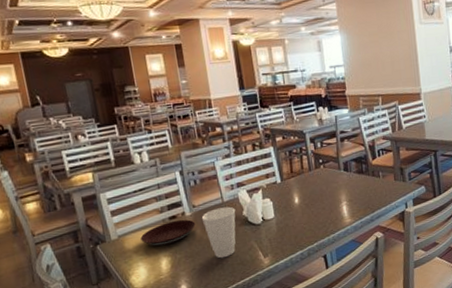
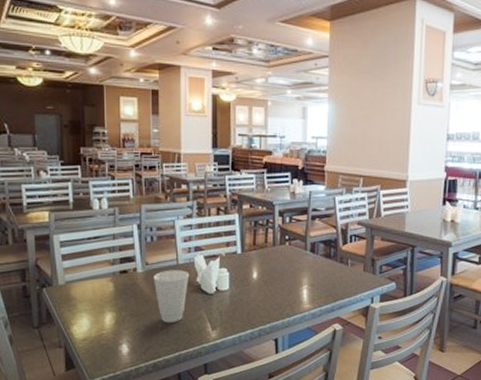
plate: present [140,219,196,246] -> none [88,275,146,300]

